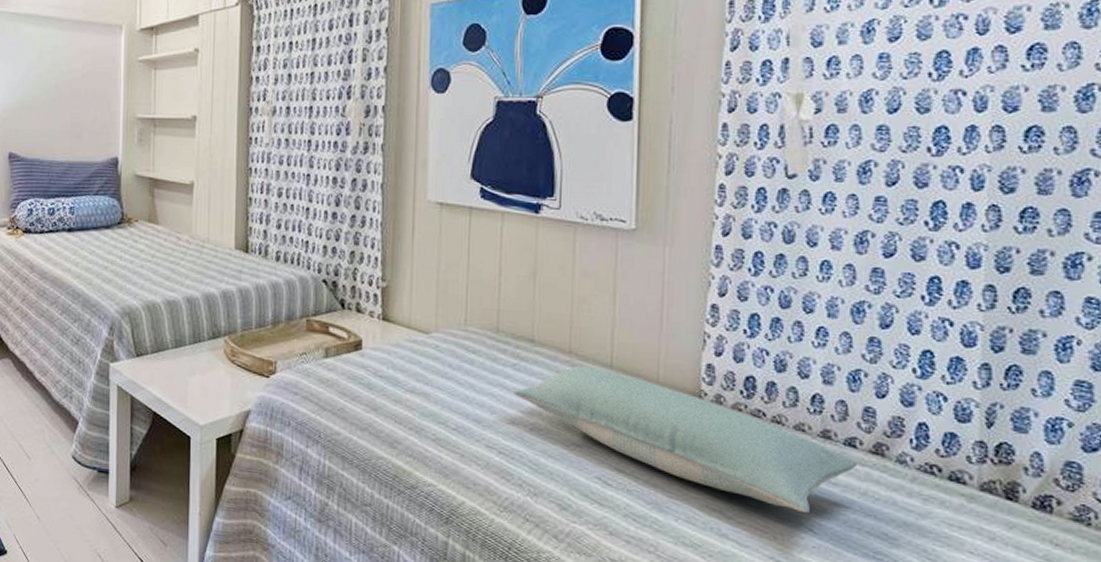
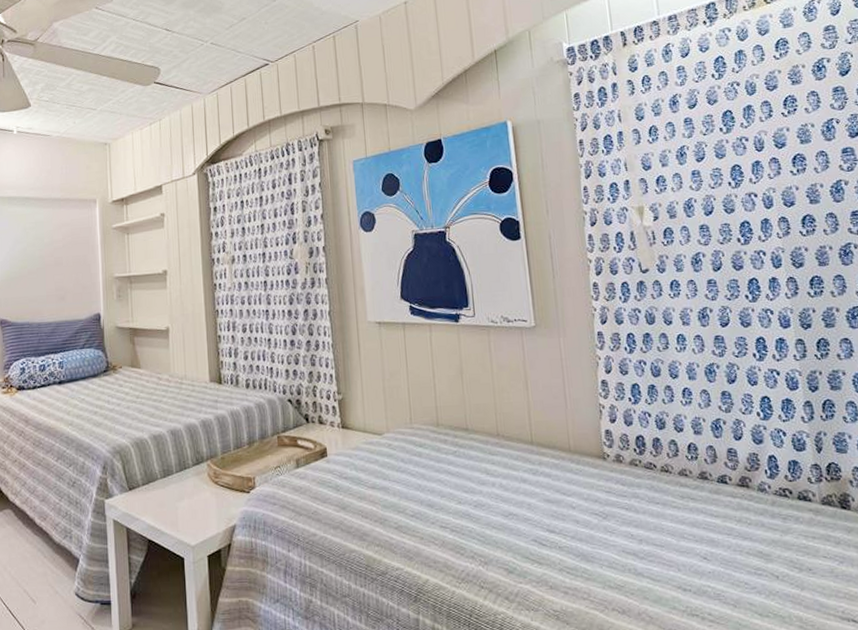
pillow: present [512,365,858,514] -> none [456,445,731,545]

